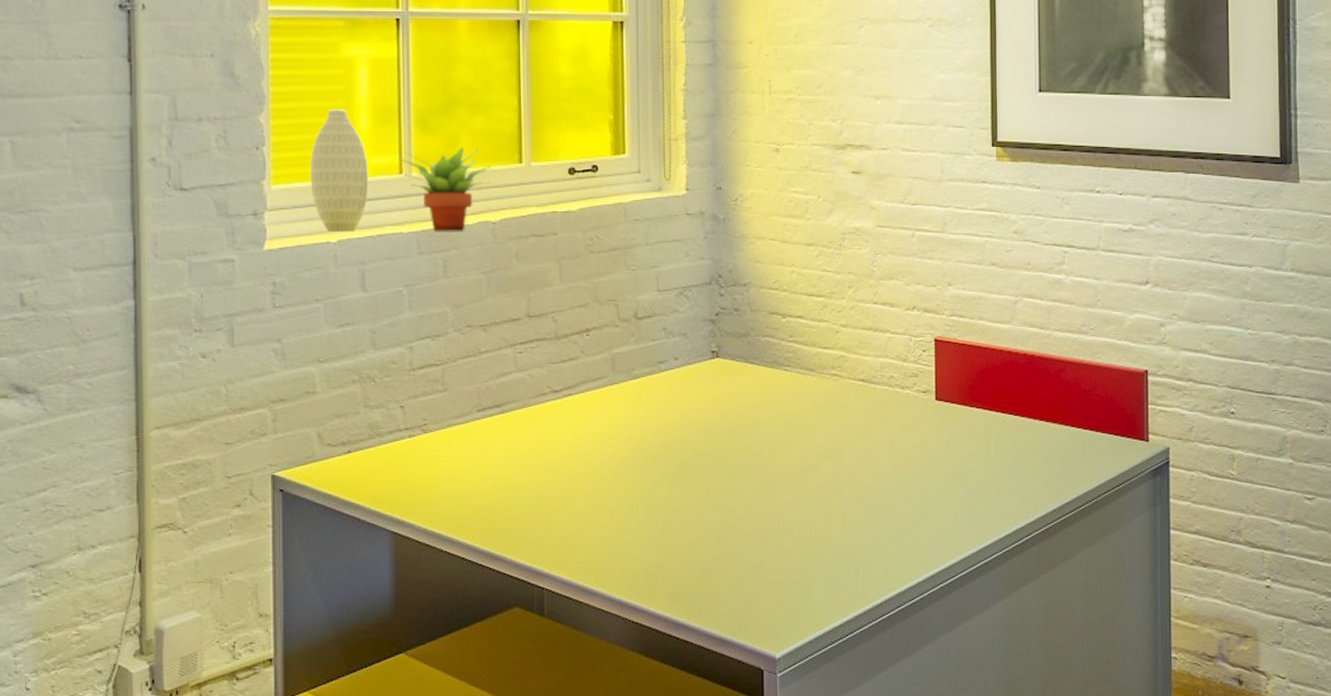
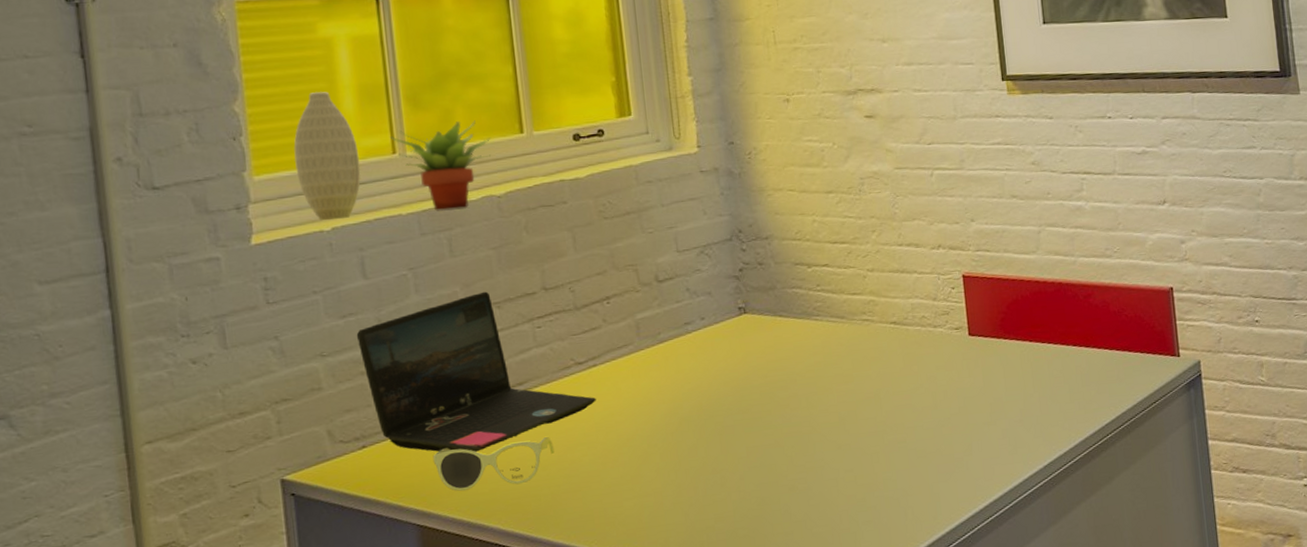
laptop: none [351,313,568,467] -> present [356,291,596,452]
spectacles: none [411,460,524,504] -> present [432,437,555,492]

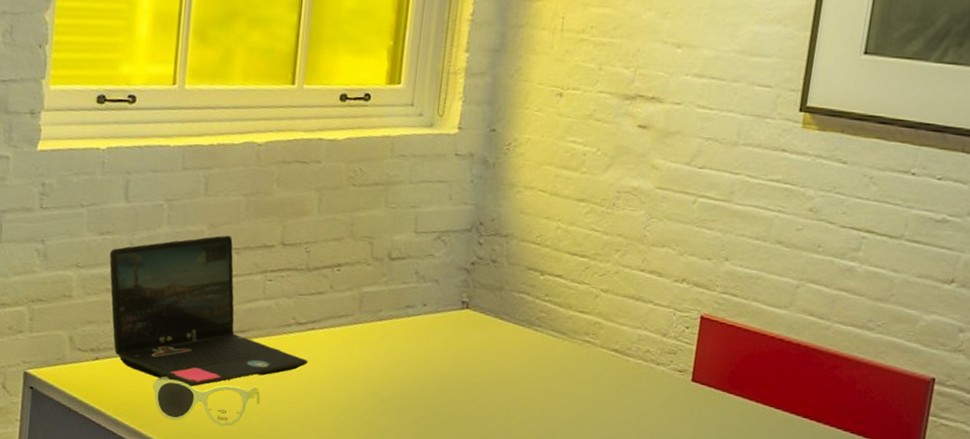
vase: present [293,92,361,220] -> none [86,12,143,140]
succulent plant: present [389,120,491,211] -> none [173,63,264,151]

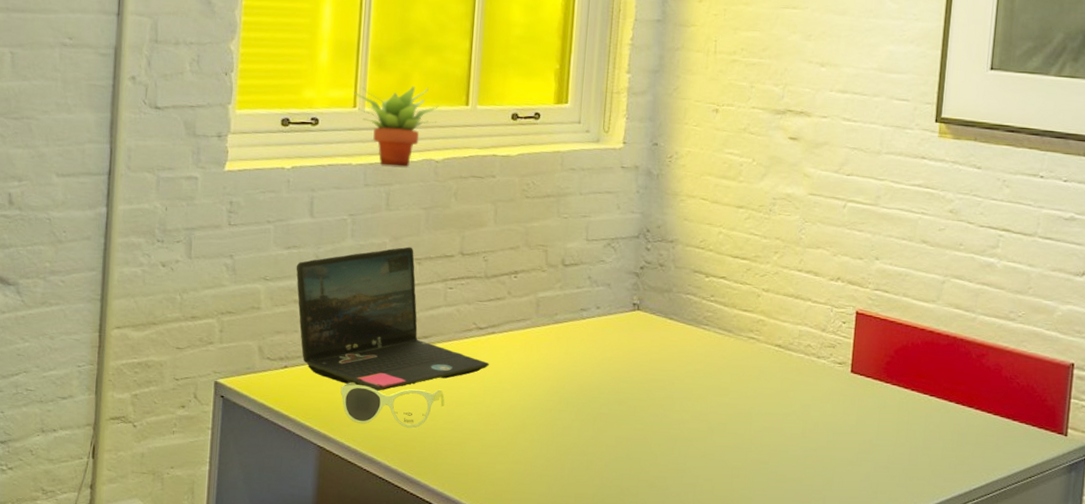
succulent plant: none [173,63,264,151] -> present [353,86,440,168]

